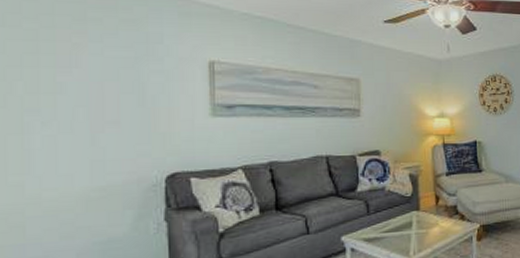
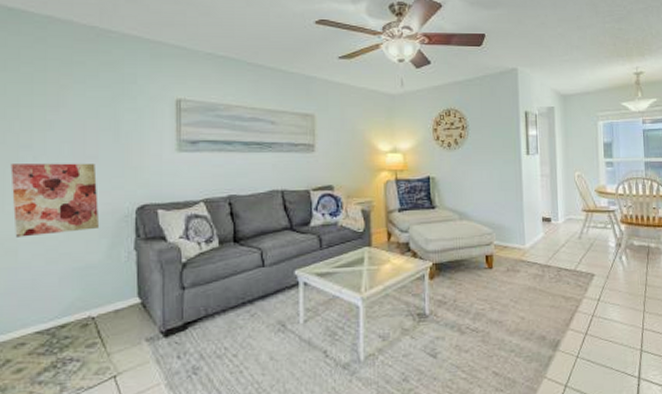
wall art: none [14,128,124,211] -> present [10,163,100,237]

